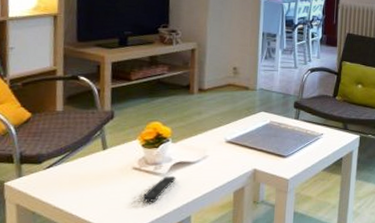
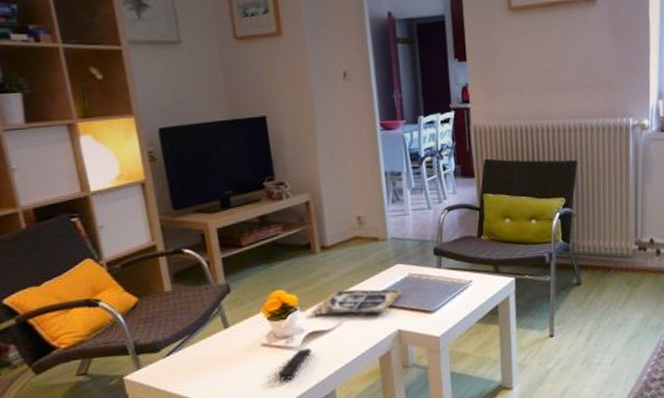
magazine: none [181,128,262,153] -> present [311,289,402,315]

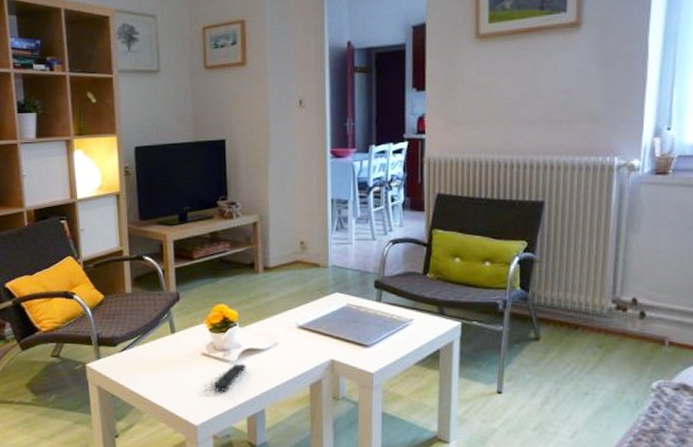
magazine: present [311,289,402,315] -> none [249,312,338,340]

